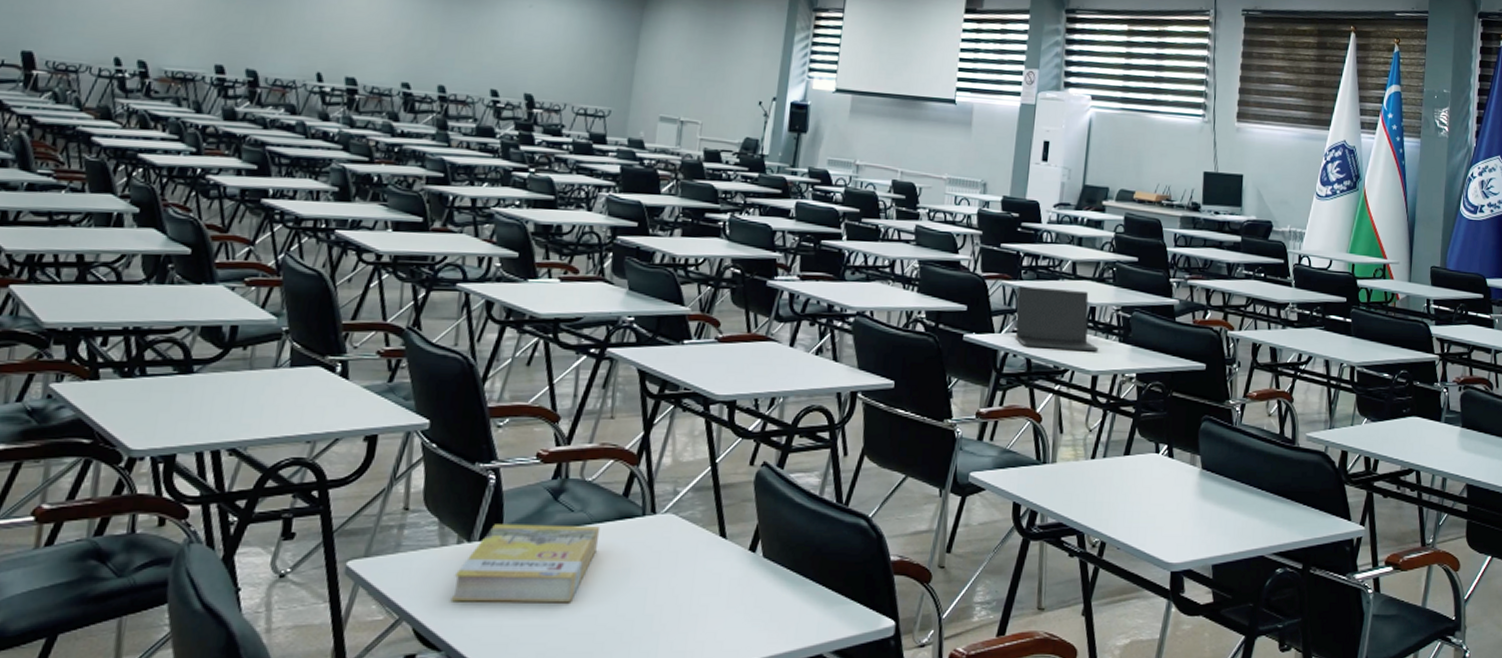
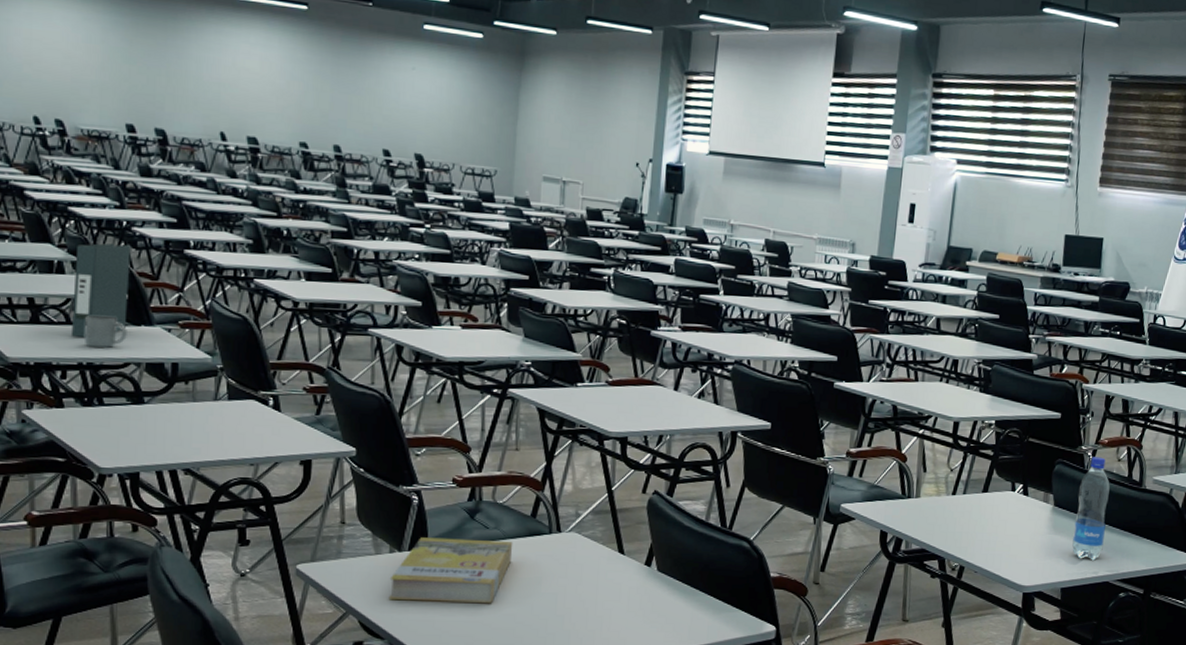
binder: none [119,192,202,298] -> present [70,243,131,337]
mug: none [133,272,185,310] -> present [83,315,127,348]
laptop: present [1015,286,1098,352] -> none [882,339,960,401]
bottle: none [1223,412,1262,531] -> present [1072,457,1111,561]

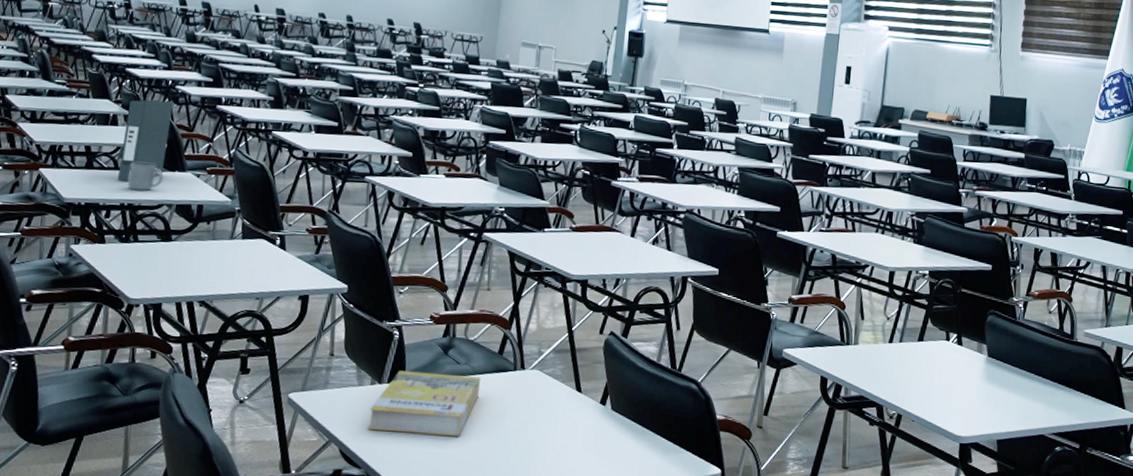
bottle: present [1072,457,1111,561] -> none [1007,308,1043,413]

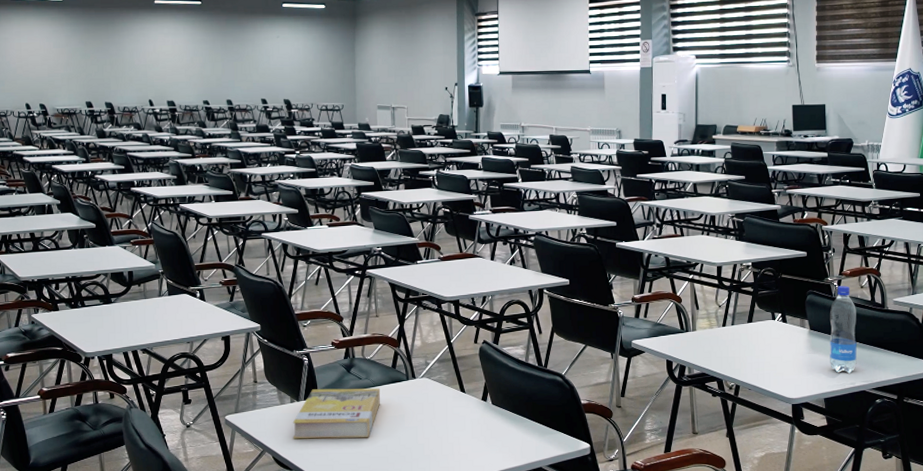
binder: present [117,99,174,181] -> none [59,188,96,258]
mug: present [127,161,164,191] -> none [68,241,97,265]
bottle: none [1007,308,1043,413] -> present [829,286,857,374]

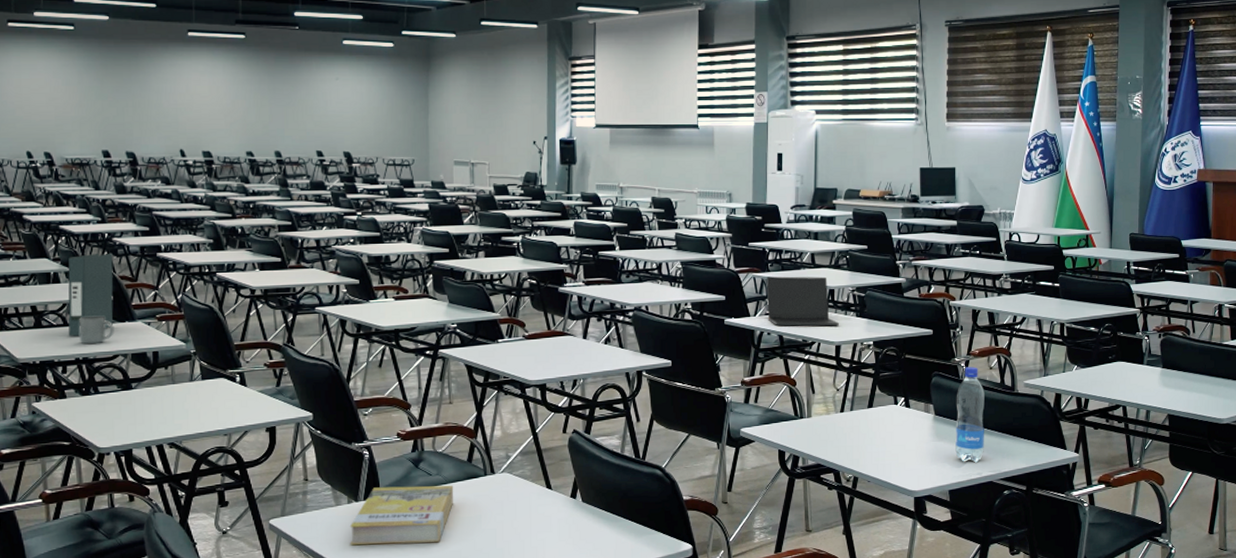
binder: none [59,188,96,258] -> present [68,253,113,336]
mug: none [68,241,97,265] -> present [78,315,114,345]
laptop: none [653,204,720,249] -> present [766,276,839,327]

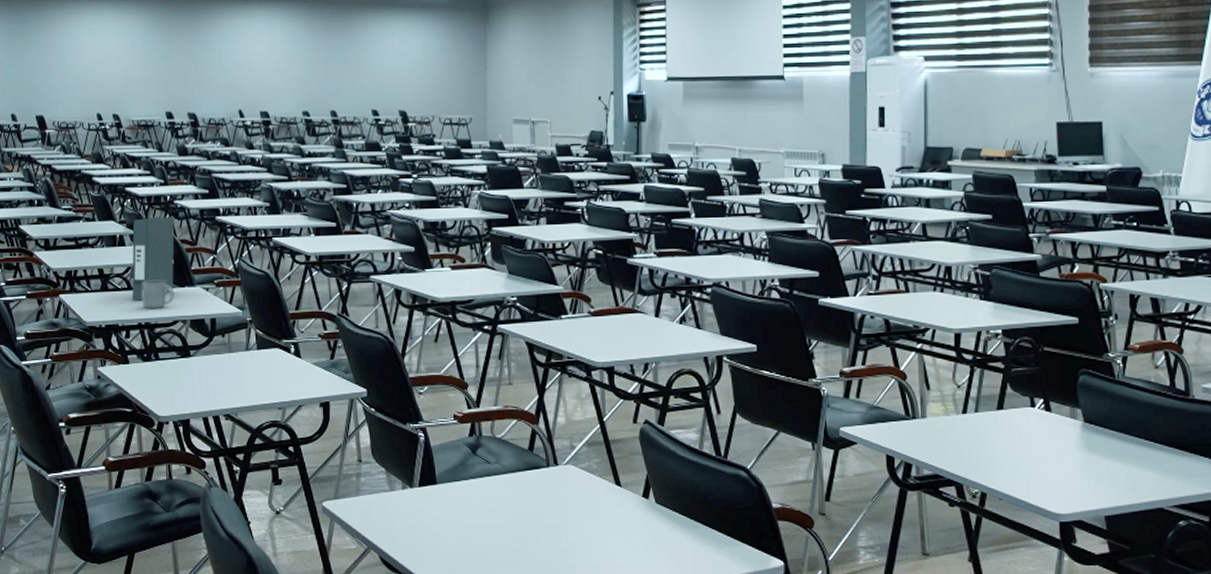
book: present [349,485,454,545] -> none [404,473,514,539]
laptop: present [766,276,839,327] -> none [868,250,958,310]
bottle: present [955,367,986,463] -> none [1111,365,1151,484]

